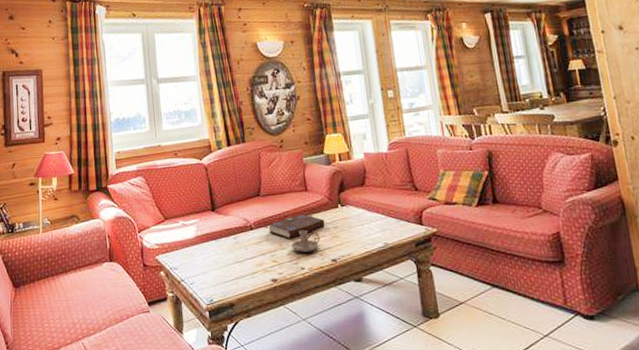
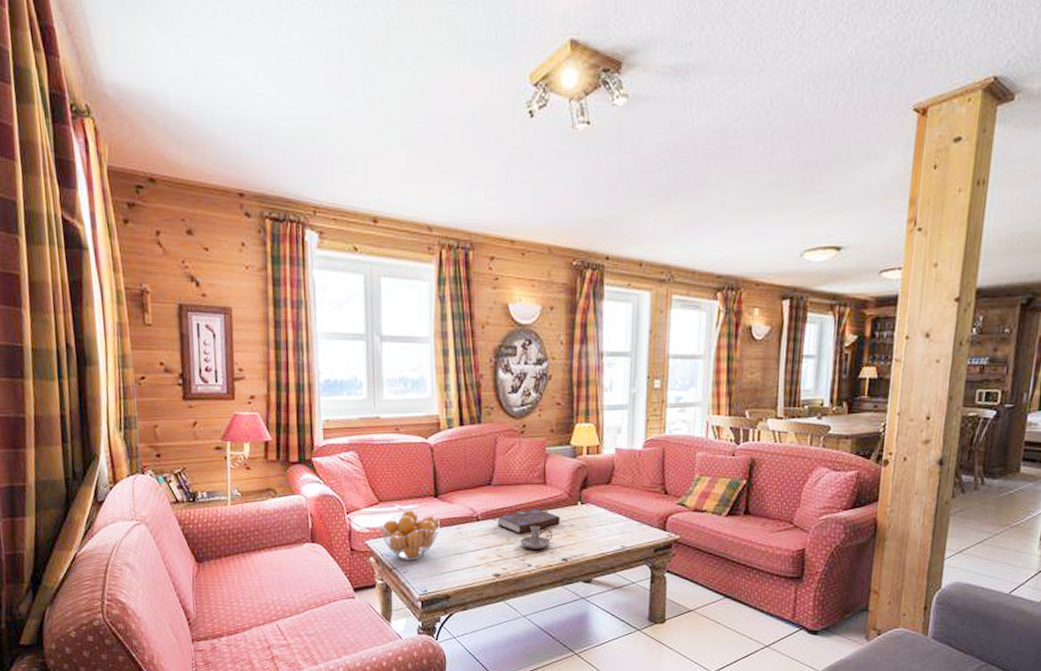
fruit basket: none [167,225,219,272] -> present [379,510,440,560]

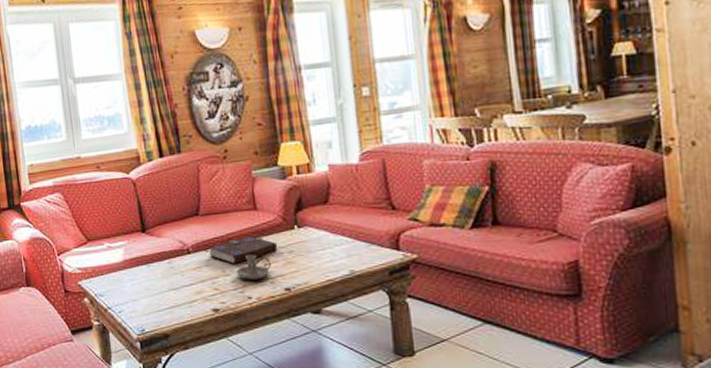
fruit basket: present [379,510,440,560] -> none [90,247,151,299]

